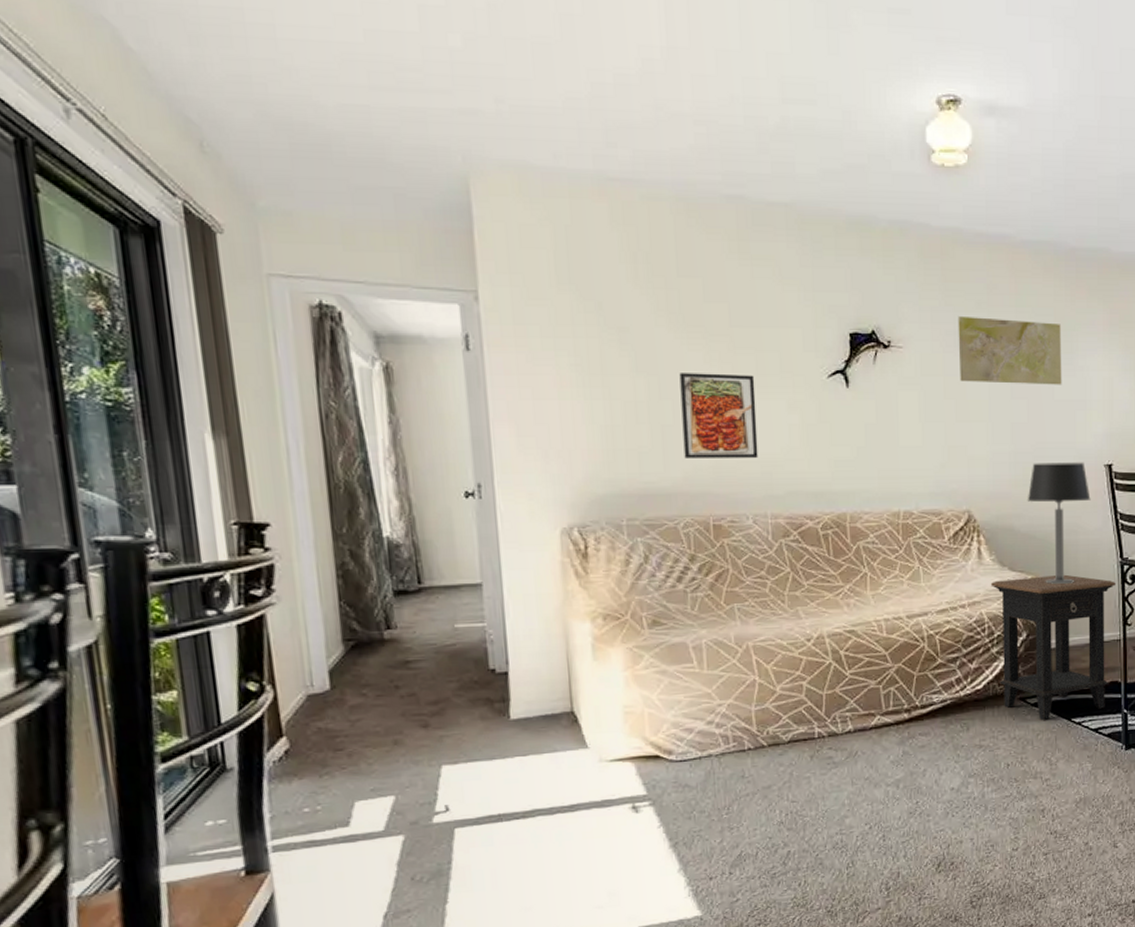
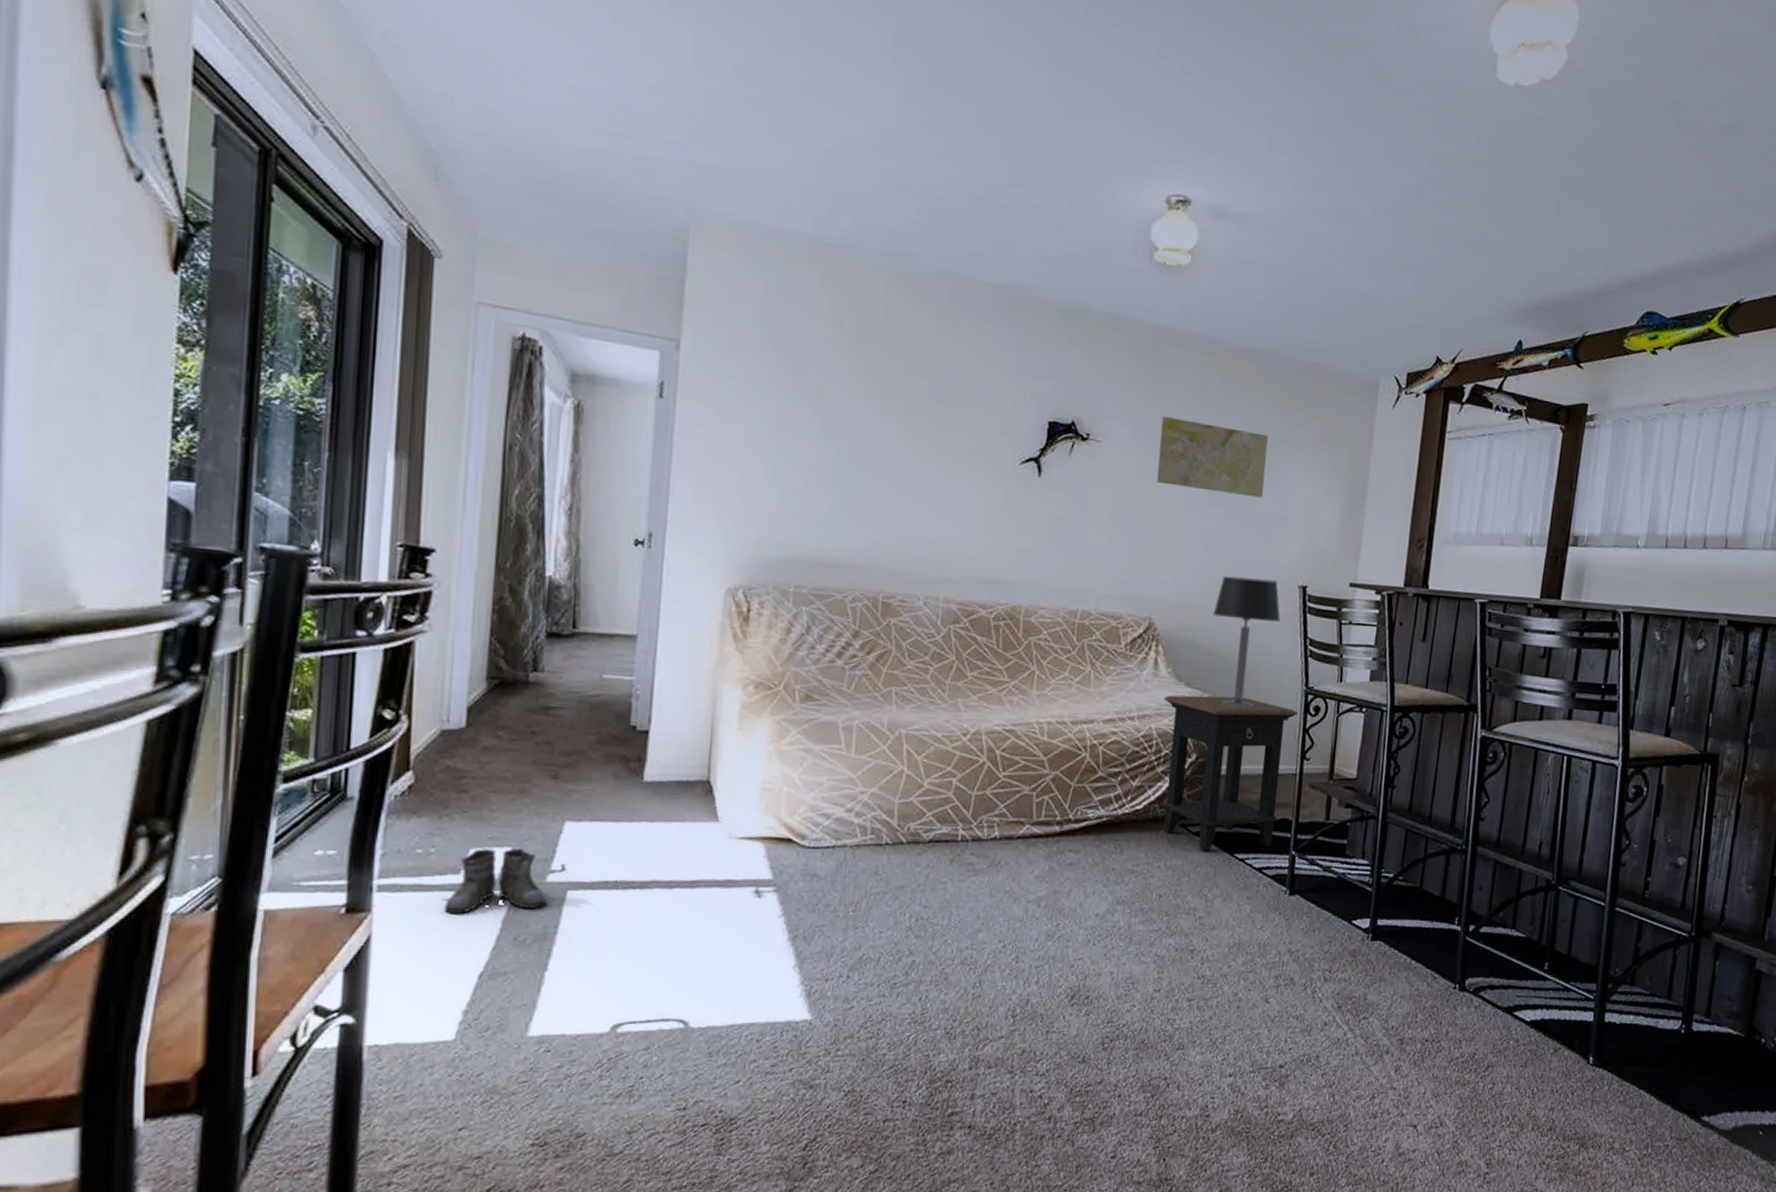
boots: none [338,795,437,864] -> present [443,848,548,915]
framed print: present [679,373,758,458] -> none [862,443,946,538]

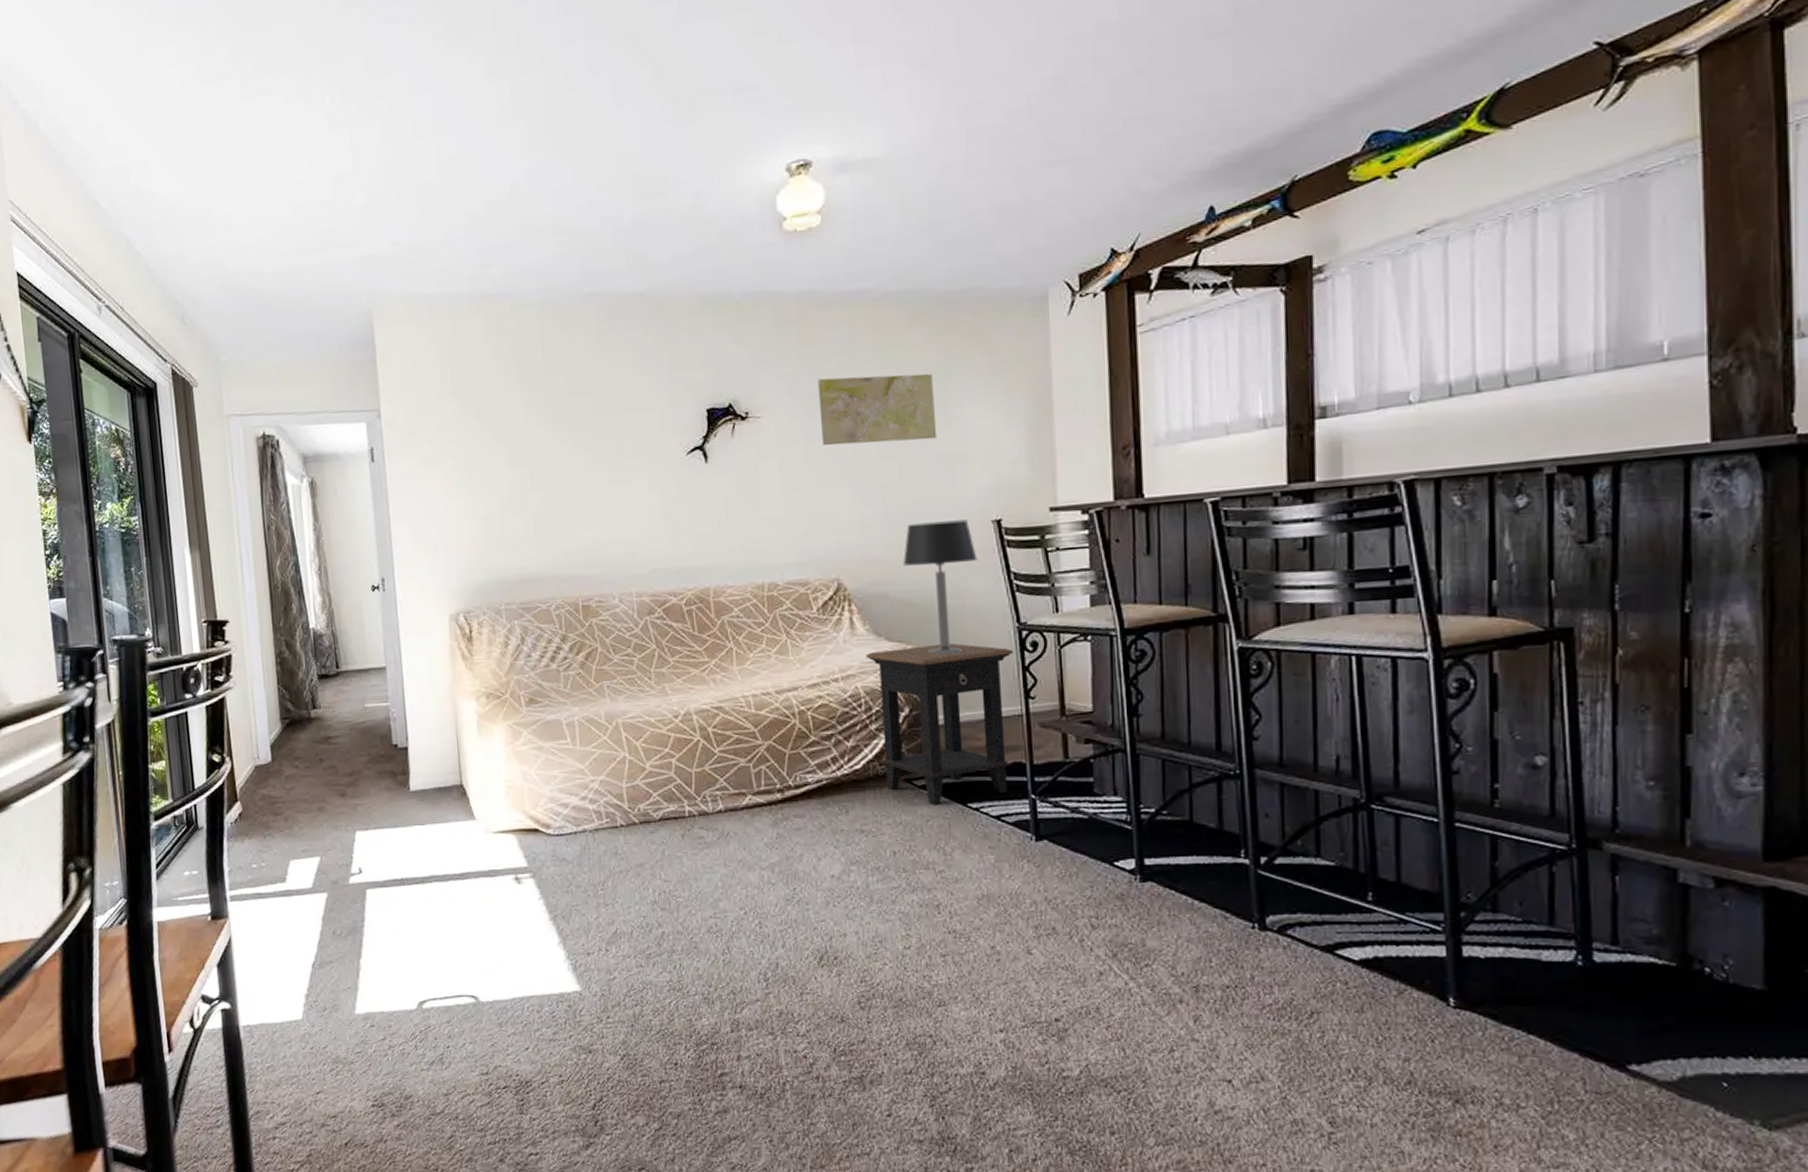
boots: present [443,848,548,915] -> none [278,857,353,916]

